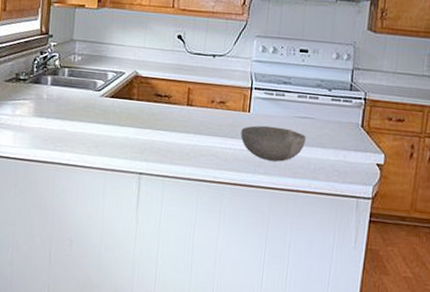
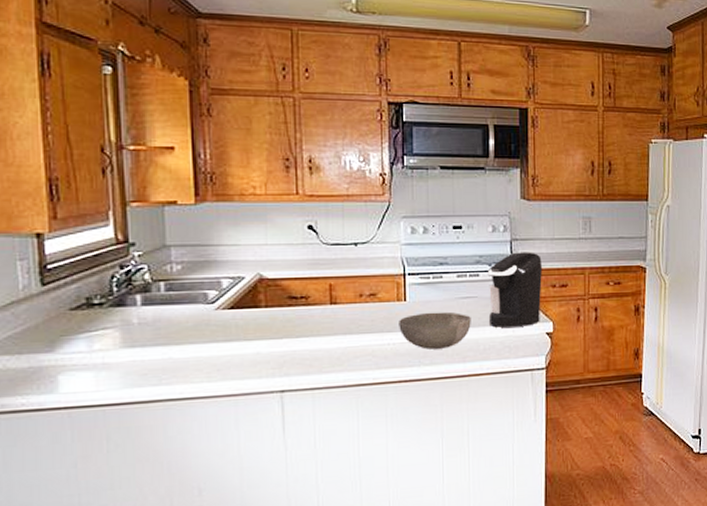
coffee maker: none [323,81,381,154] -> present [487,252,542,328]

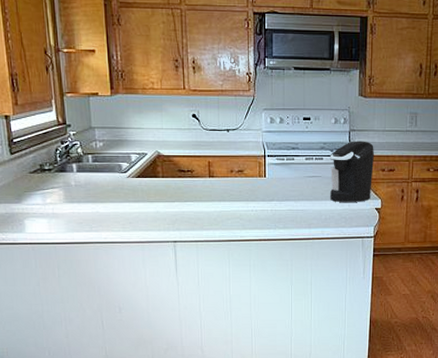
bowl: present [399,311,471,349] -> none [260,187,316,216]

